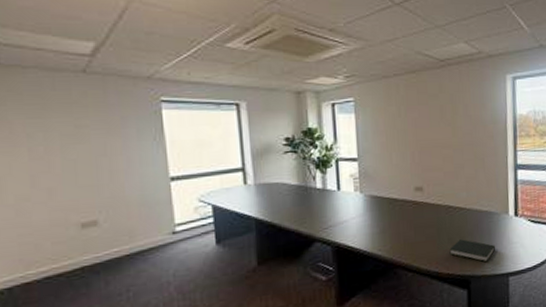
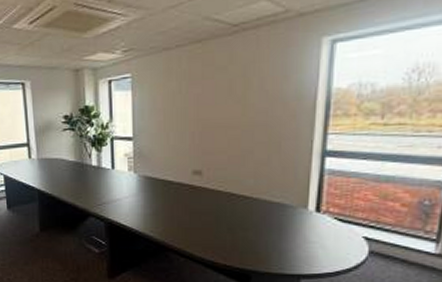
book: present [449,239,495,263] -> none [228,231,285,259]

